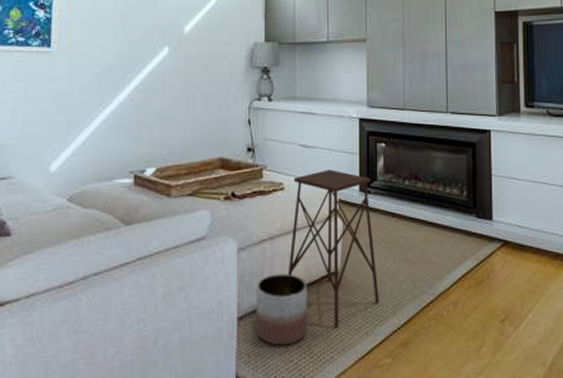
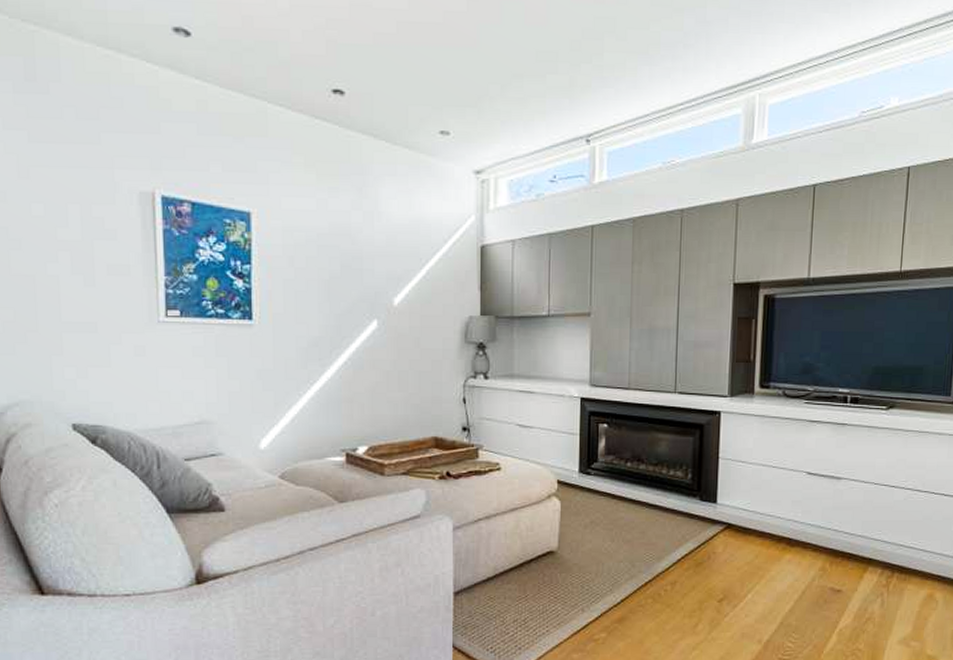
planter: present [255,274,307,346] -> none [471,552,524,619]
side table: present [287,169,379,328] -> none [504,450,596,604]

